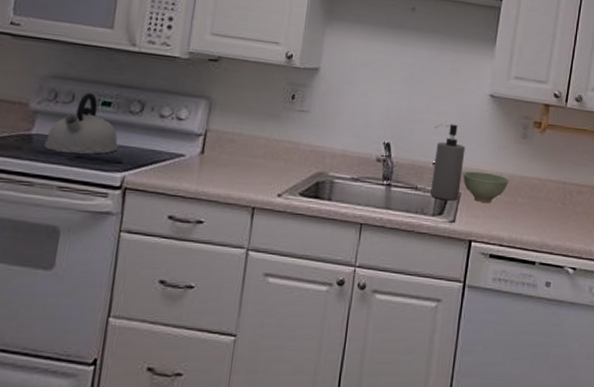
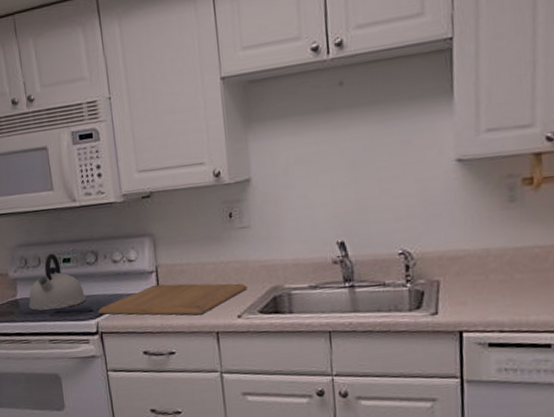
chopping board: none [126,148,294,188] -> present [97,283,247,316]
soap dispenser: present [430,124,466,201] -> none [393,204,438,293]
bowl: present [462,171,509,203] -> none [437,251,500,287]

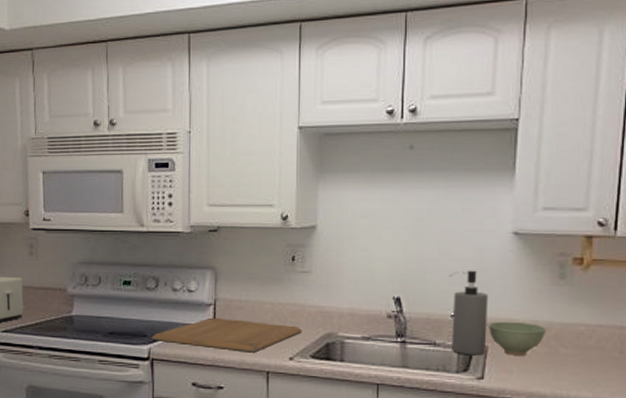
kettle: present [28,253,87,311] -> none [83,274,142,331]
soap dispenser: none [393,204,438,293] -> present [449,270,489,356]
bowl: none [437,251,500,287] -> present [487,321,547,355]

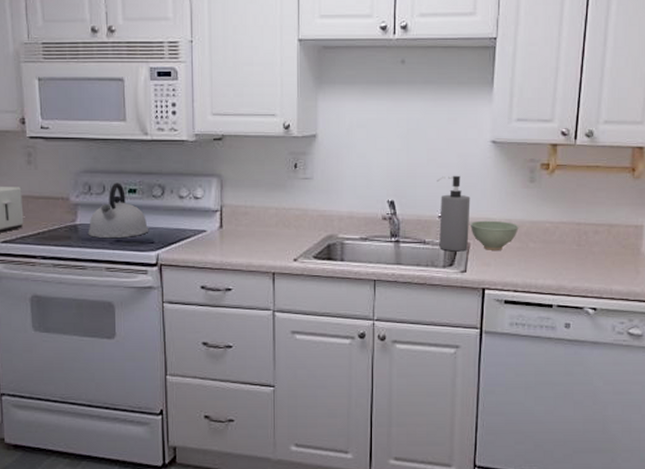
kettle: none [83,274,142,331] -> present [88,183,149,239]
chopping board: present [151,317,302,353] -> none [159,223,305,256]

